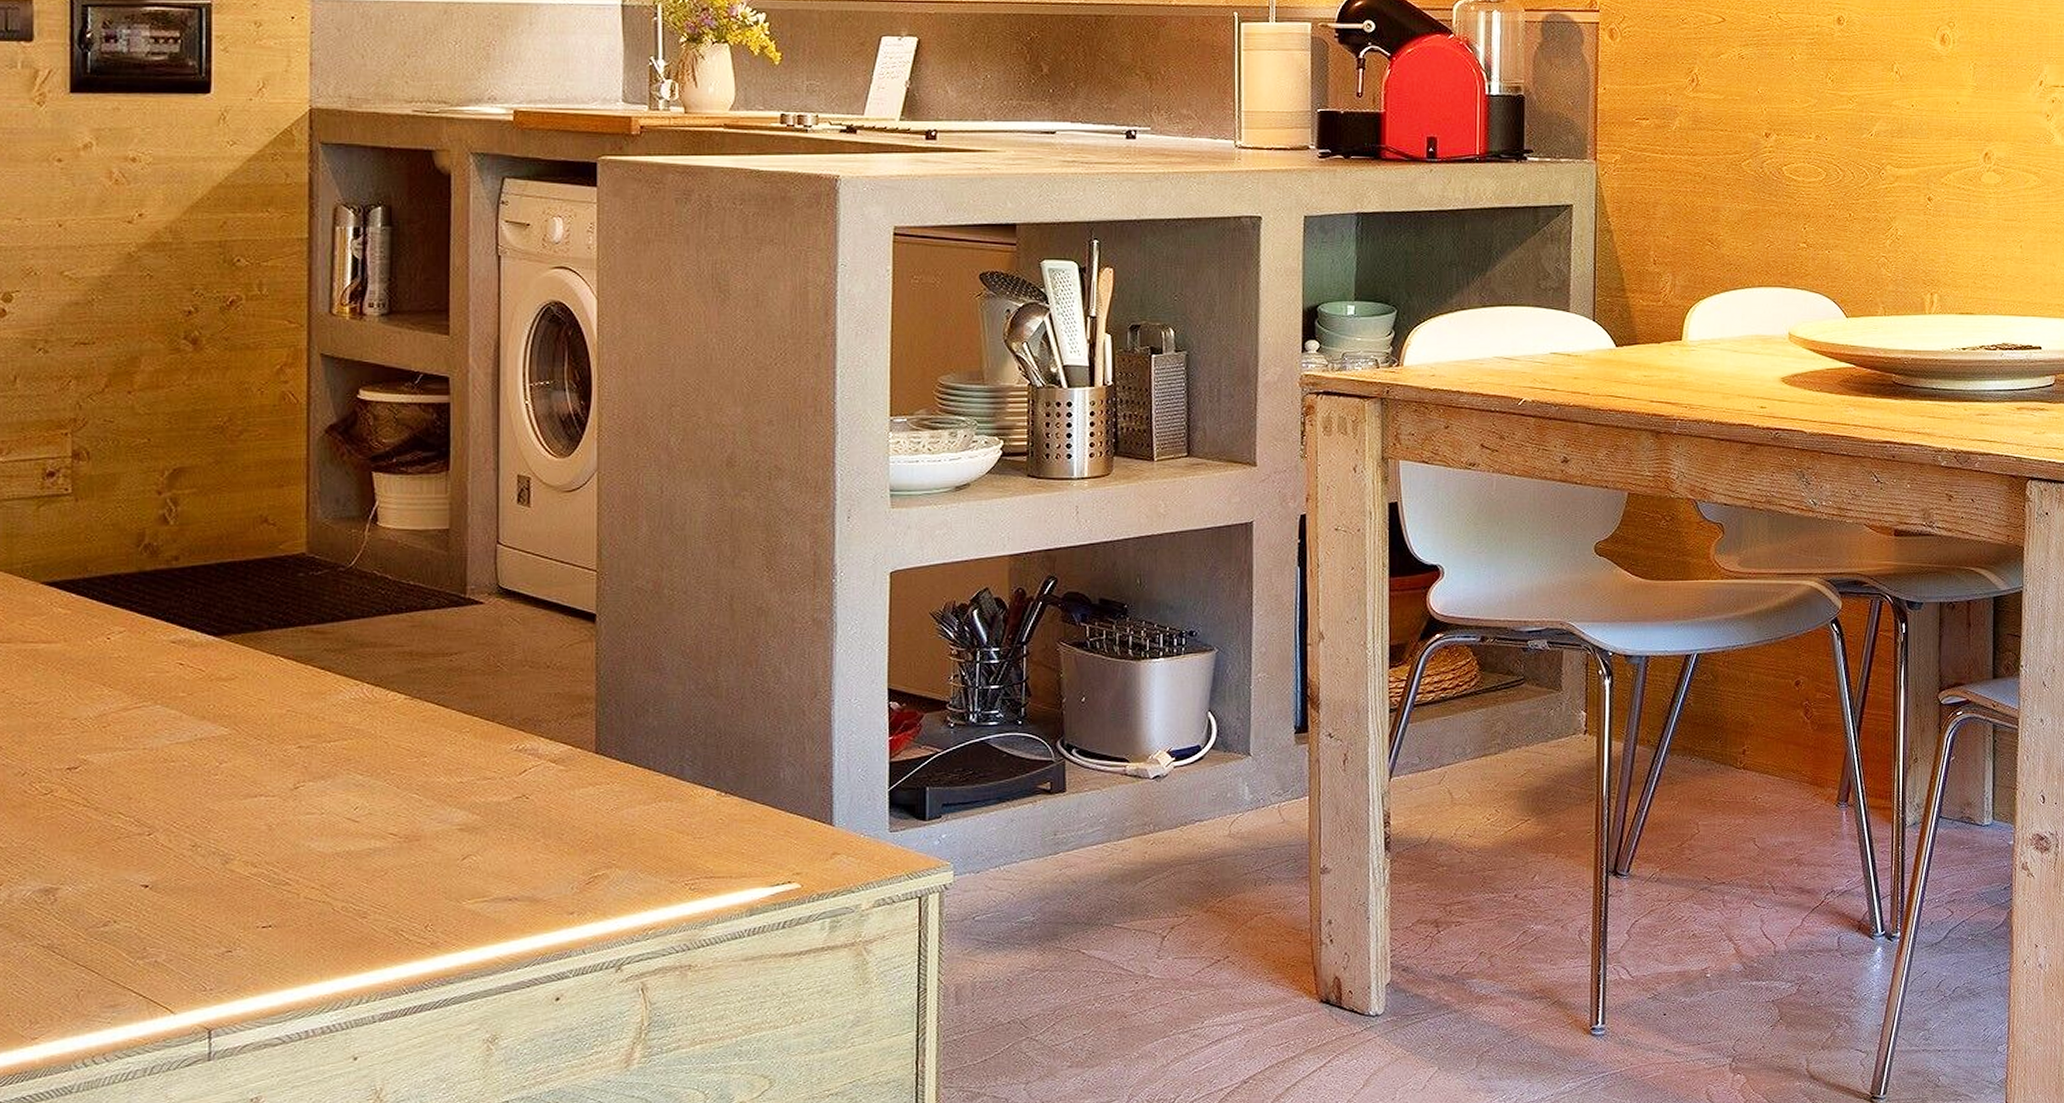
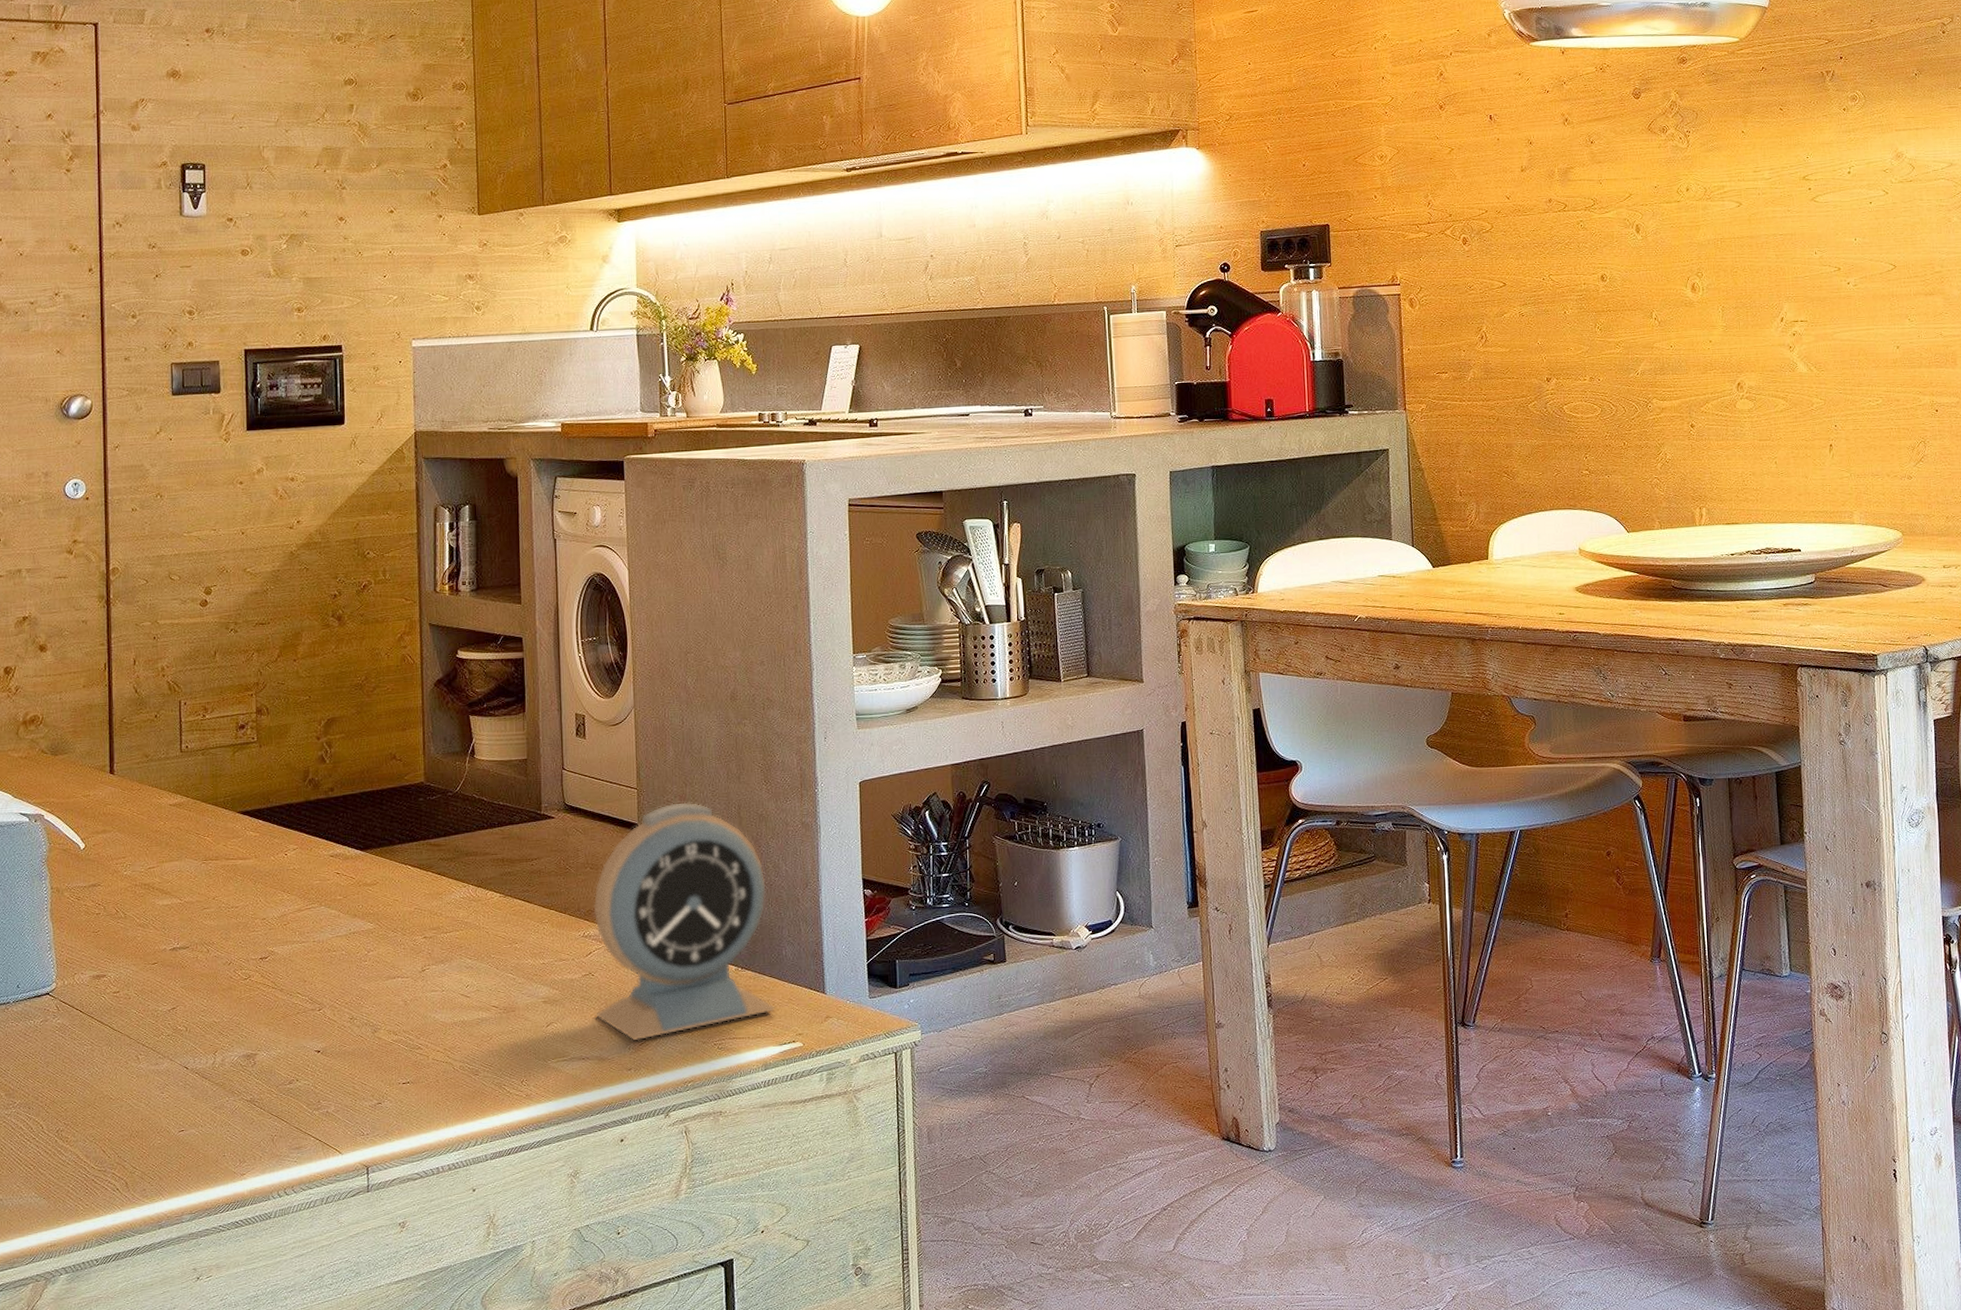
alarm clock: none [529,589,768,879] -> present [593,802,776,1041]

